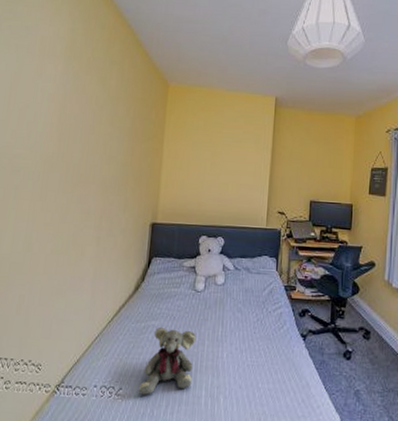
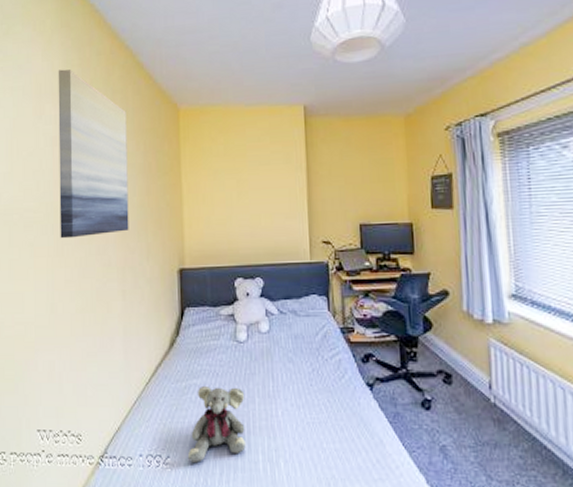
wall art: none [45,36,121,186] -> present [58,69,129,239]

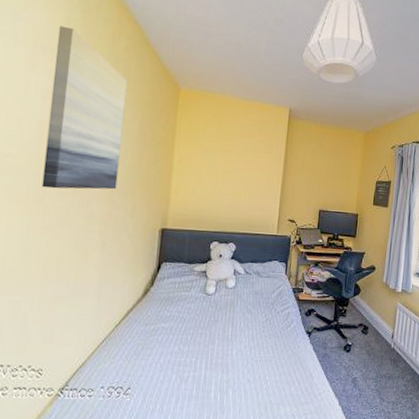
plush elephant: present [187,385,246,463] -> none [147,328,207,393]

